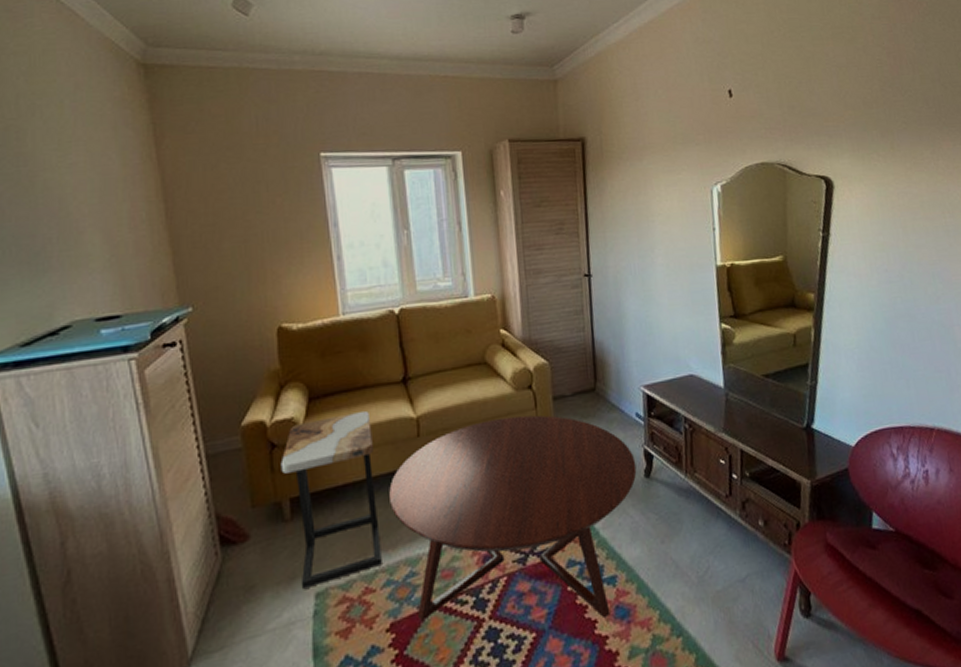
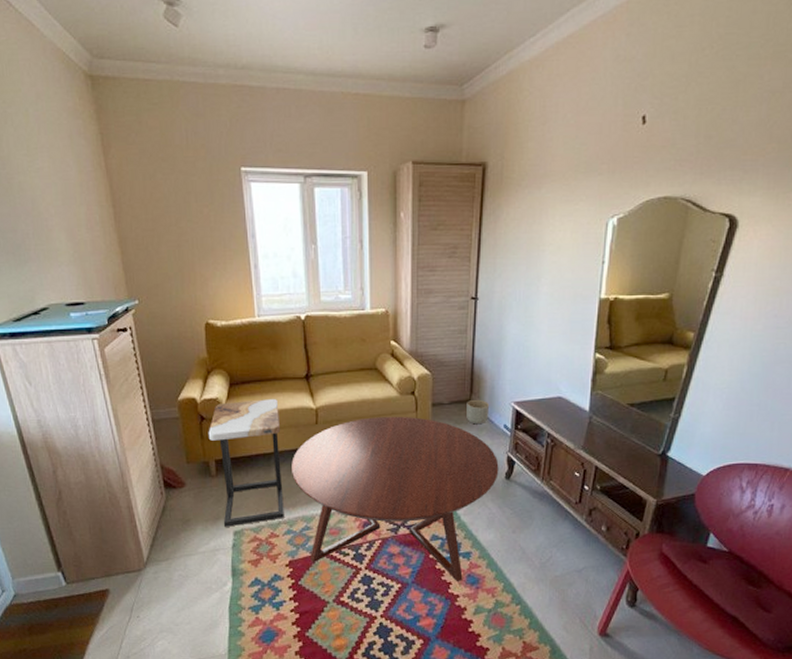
planter: none [591,386,618,417] -> present [467,399,490,425]

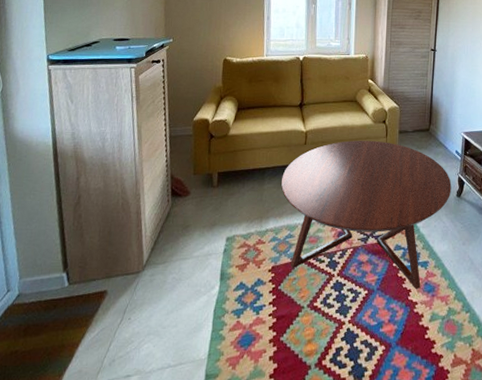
side table: present [208,399,284,528] -> none [215,122,276,234]
planter: present [467,399,490,425] -> none [426,129,445,150]

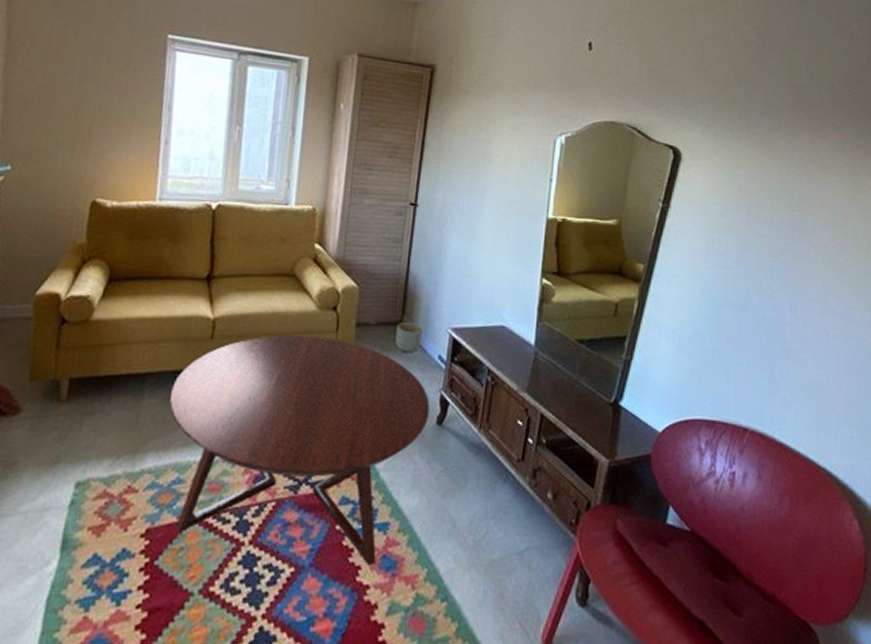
planter: none [426,129,445,150] -> present [395,321,424,353]

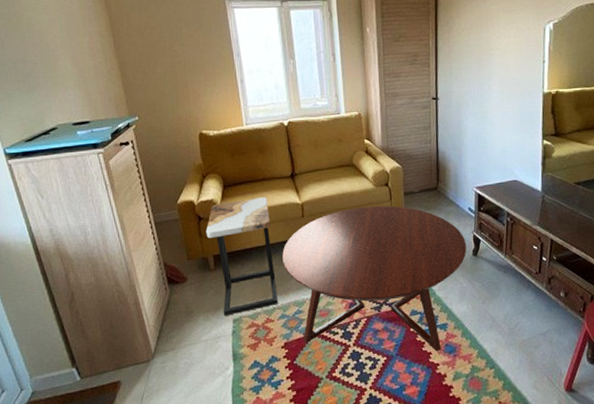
side table: none [63,302,167,477] -> present [206,197,278,317]
planter: present [395,321,424,353] -> none [434,186,455,209]

